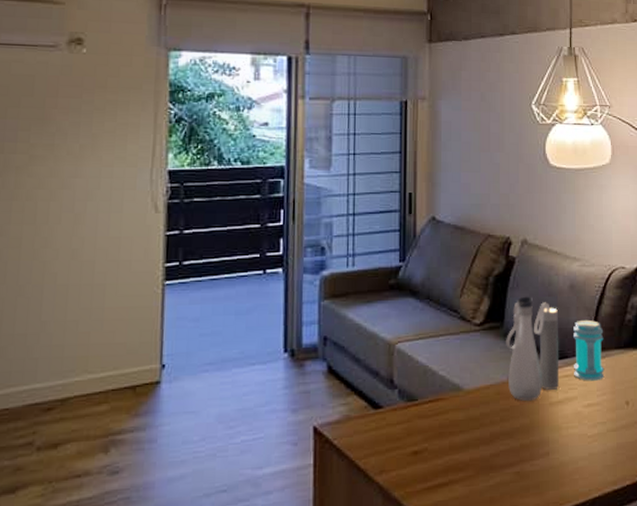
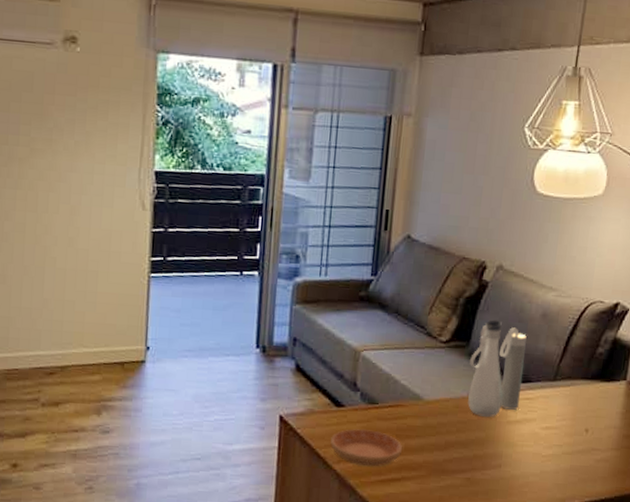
saucer: none [370,430,447,474] -> present [330,428,403,467]
jar: present [572,319,604,381] -> none [535,348,572,407]

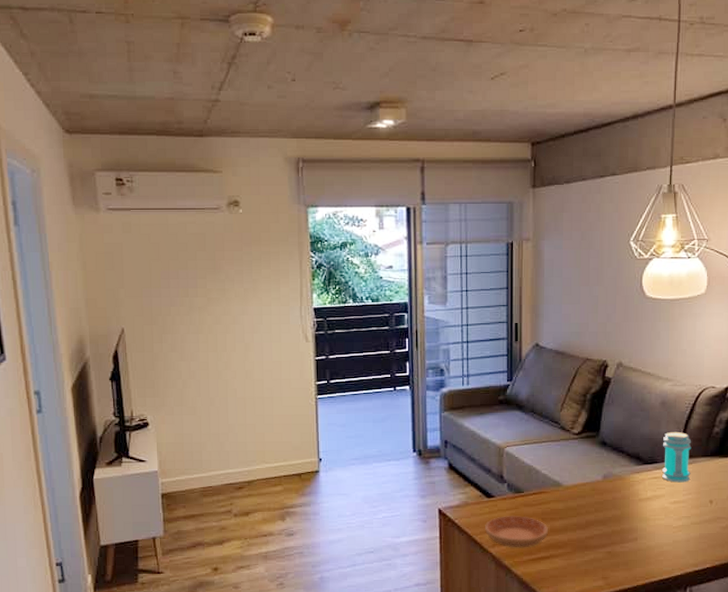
water bottle: present [468,320,527,417] -> none [601,411,649,496]
jar: none [535,348,572,407] -> present [661,431,692,483]

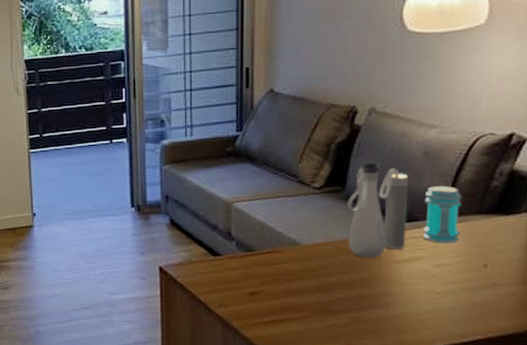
saucer: present [485,515,549,548] -> none [211,274,284,310]
water bottle: none [601,411,649,496] -> present [347,162,408,257]

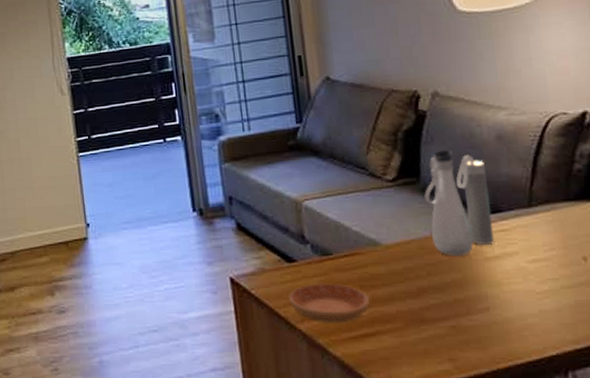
saucer: none [211,274,284,310] -> present [289,282,371,323]
jar: present [422,185,463,243] -> none [505,171,551,236]

